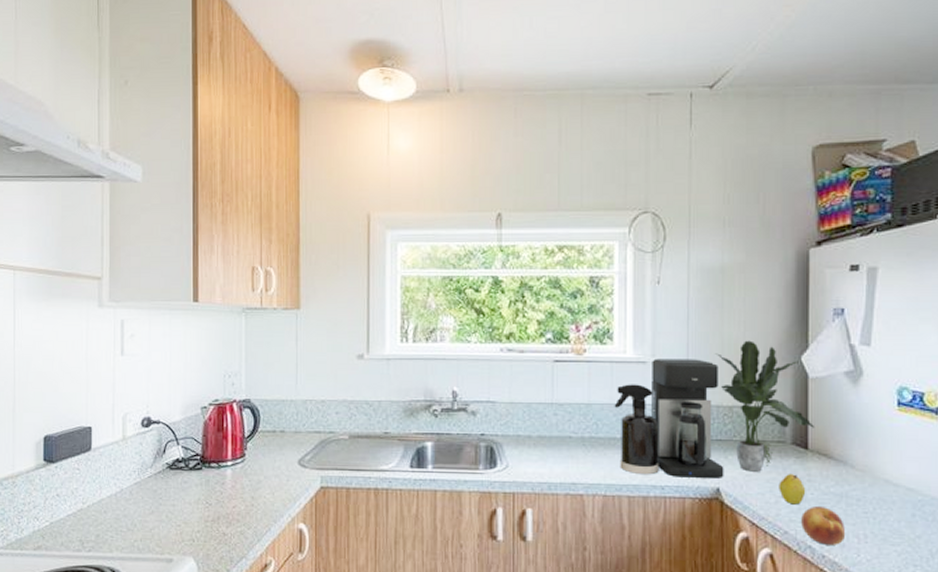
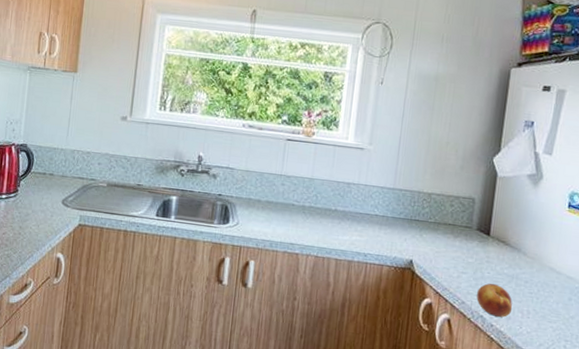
spray bottle: present [614,384,659,475] -> none [332,165,368,243]
coffee maker: present [650,359,724,478] -> none [362,147,424,252]
potted plant: present [715,340,815,472] -> none [422,139,498,250]
fruit: present [779,474,806,505] -> none [461,254,484,281]

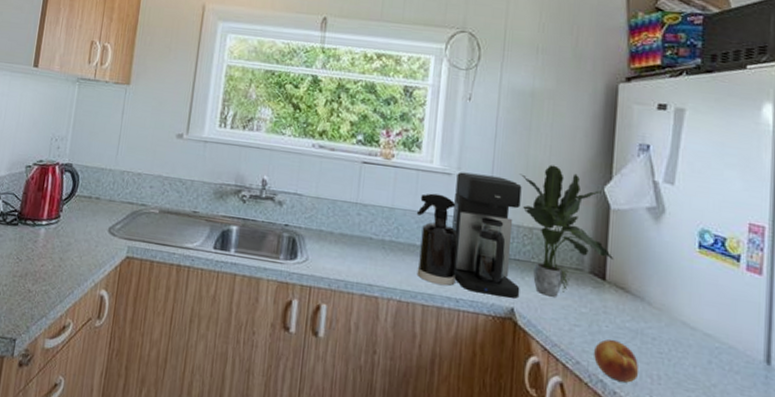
spray bottle: none [332,165,368,243] -> present [416,193,458,286]
coffee maker: none [362,147,424,252] -> present [451,172,522,299]
potted plant: none [422,139,498,250] -> present [520,165,614,297]

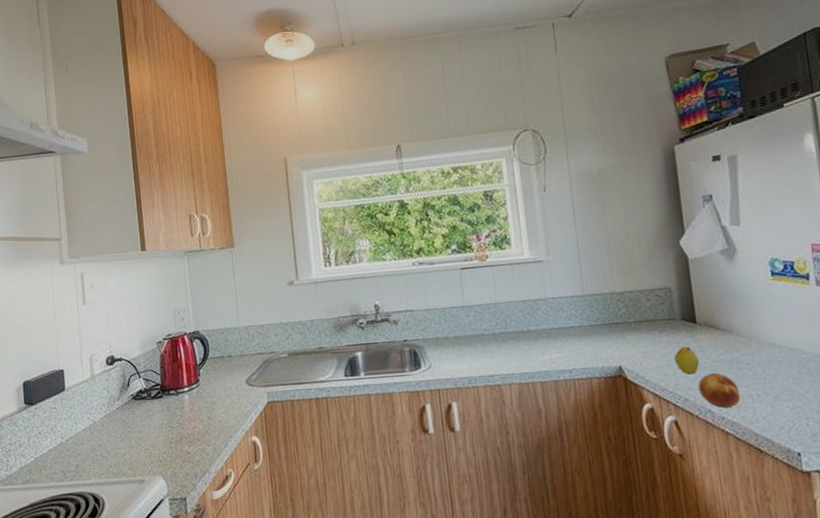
spray bottle: present [416,193,458,286] -> none [518,281,566,362]
coffee maker: present [451,172,522,299] -> none [547,253,624,361]
potted plant: present [520,165,614,297] -> none [603,232,701,349]
fruit: none [573,303,601,336] -> present [674,347,700,374]

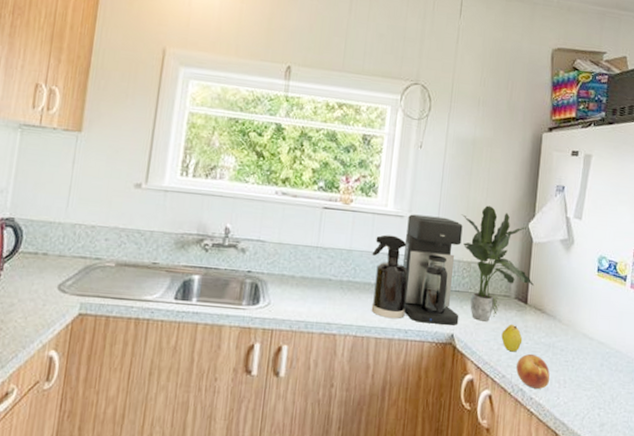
spray bottle: none [518,281,566,362] -> present [371,234,408,319]
coffee maker: none [547,253,624,361] -> present [402,214,463,325]
potted plant: none [603,232,701,349] -> present [461,205,535,322]

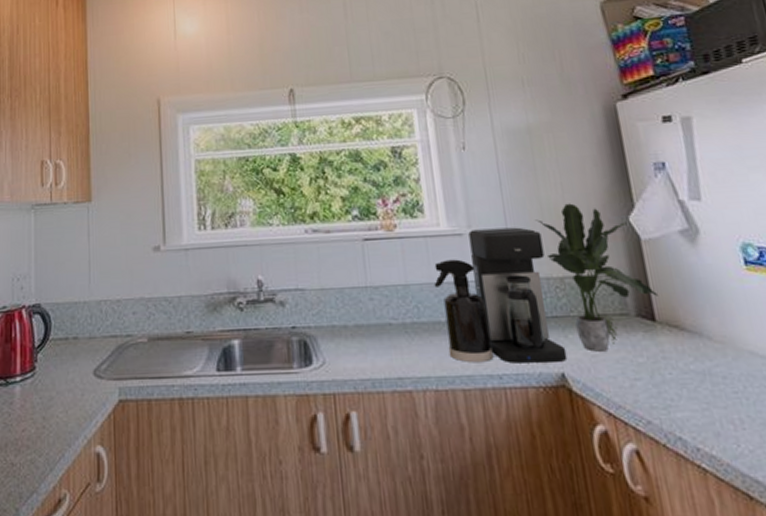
fruit: present [501,325,523,352] -> none [630,351,663,388]
fruit: present [516,353,550,389] -> none [663,387,719,435]

